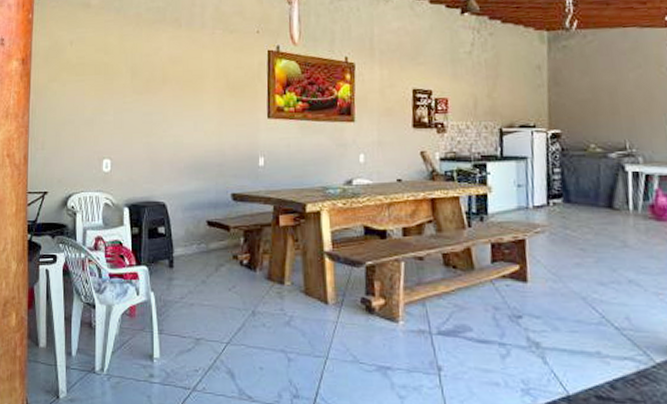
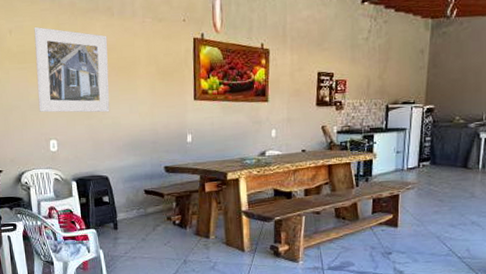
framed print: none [94,37,173,130] -> present [34,26,110,113]

